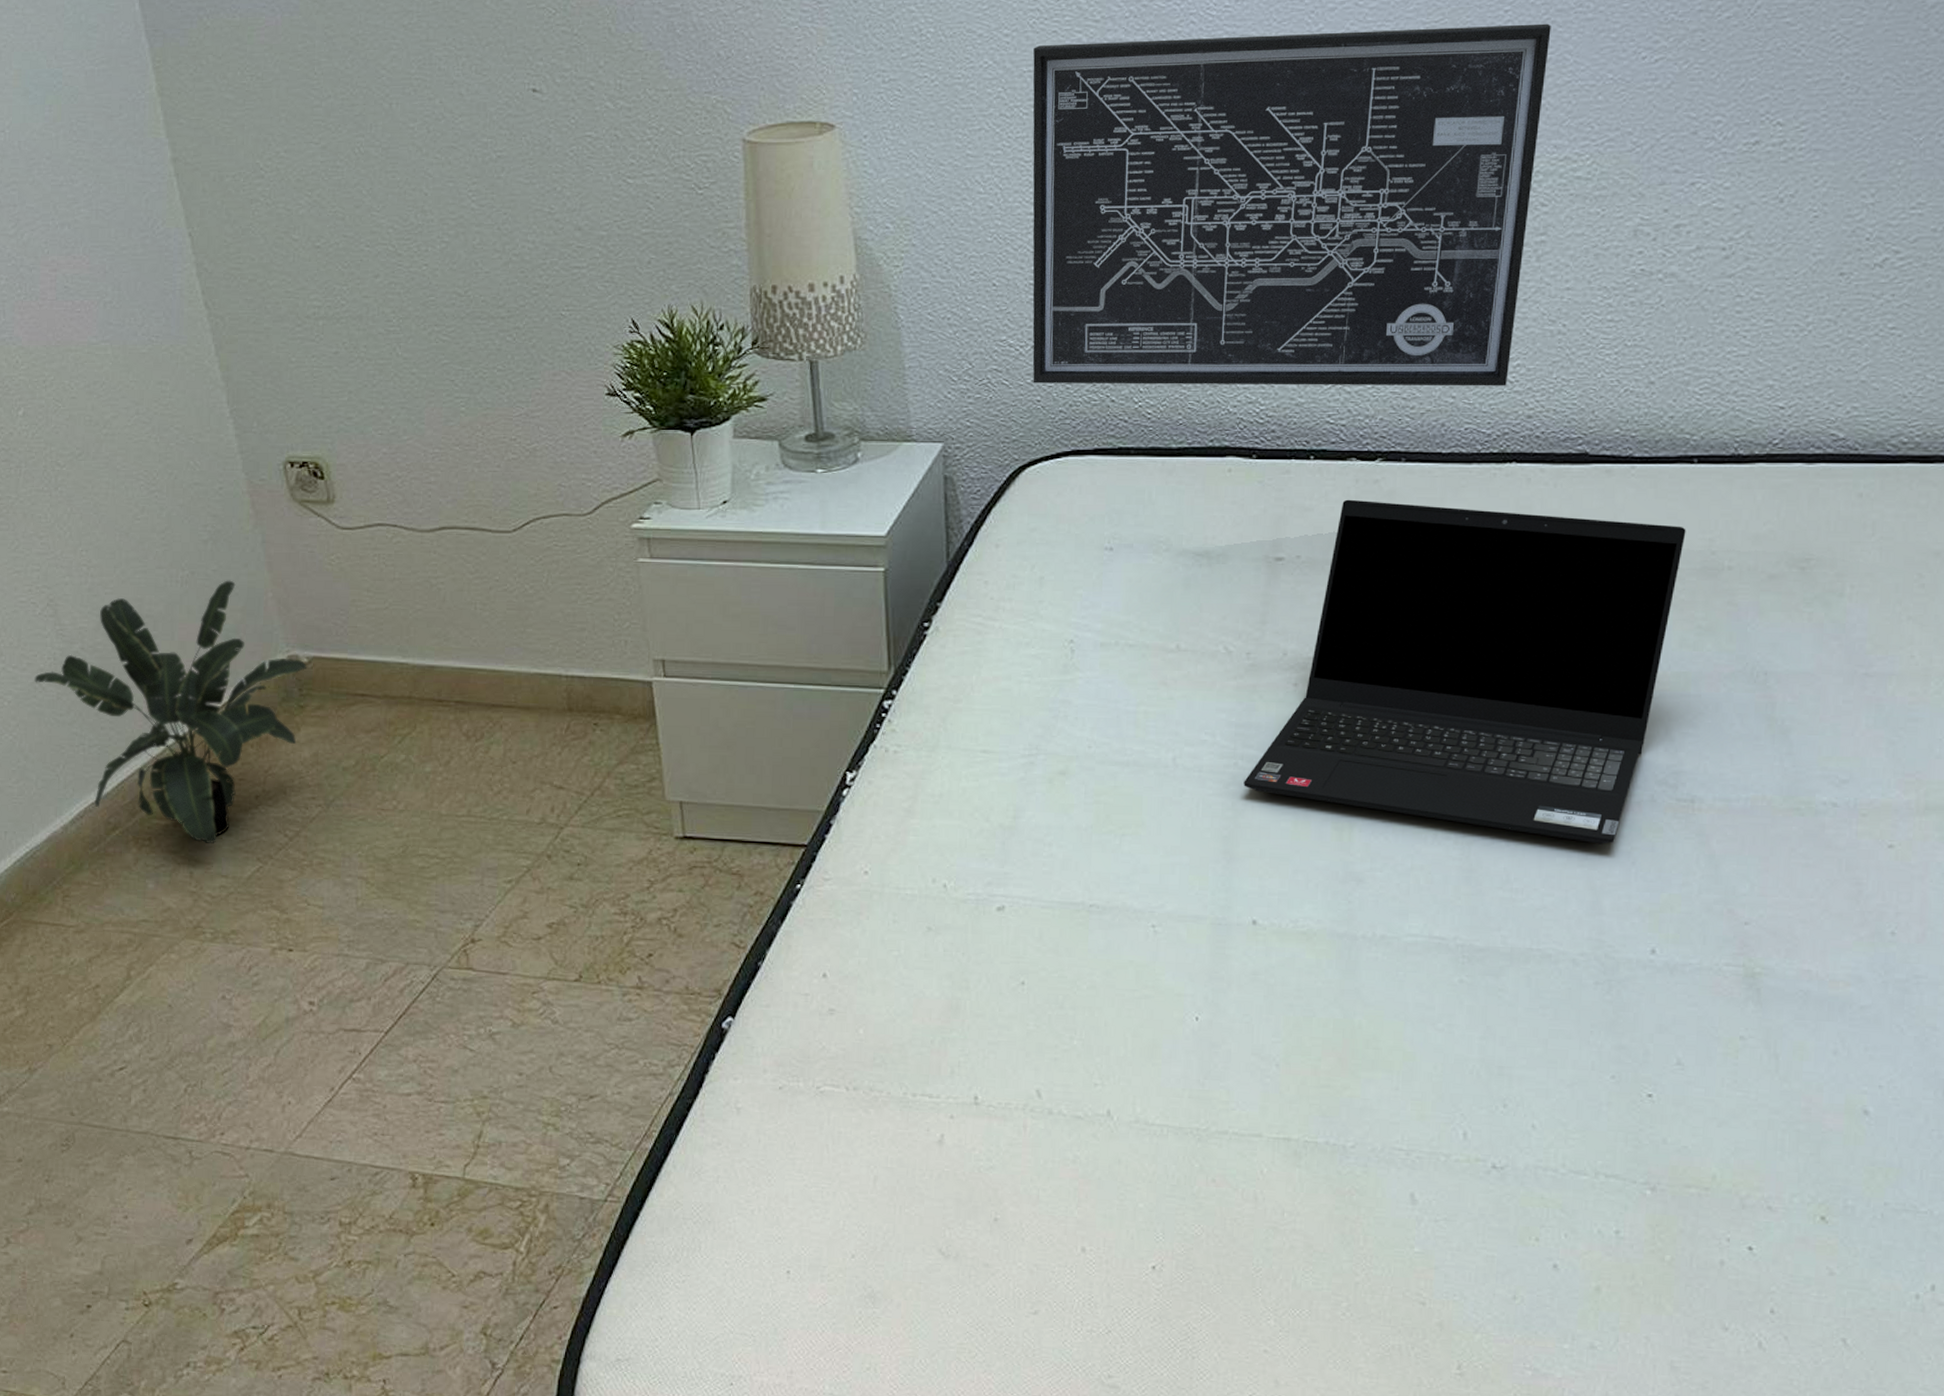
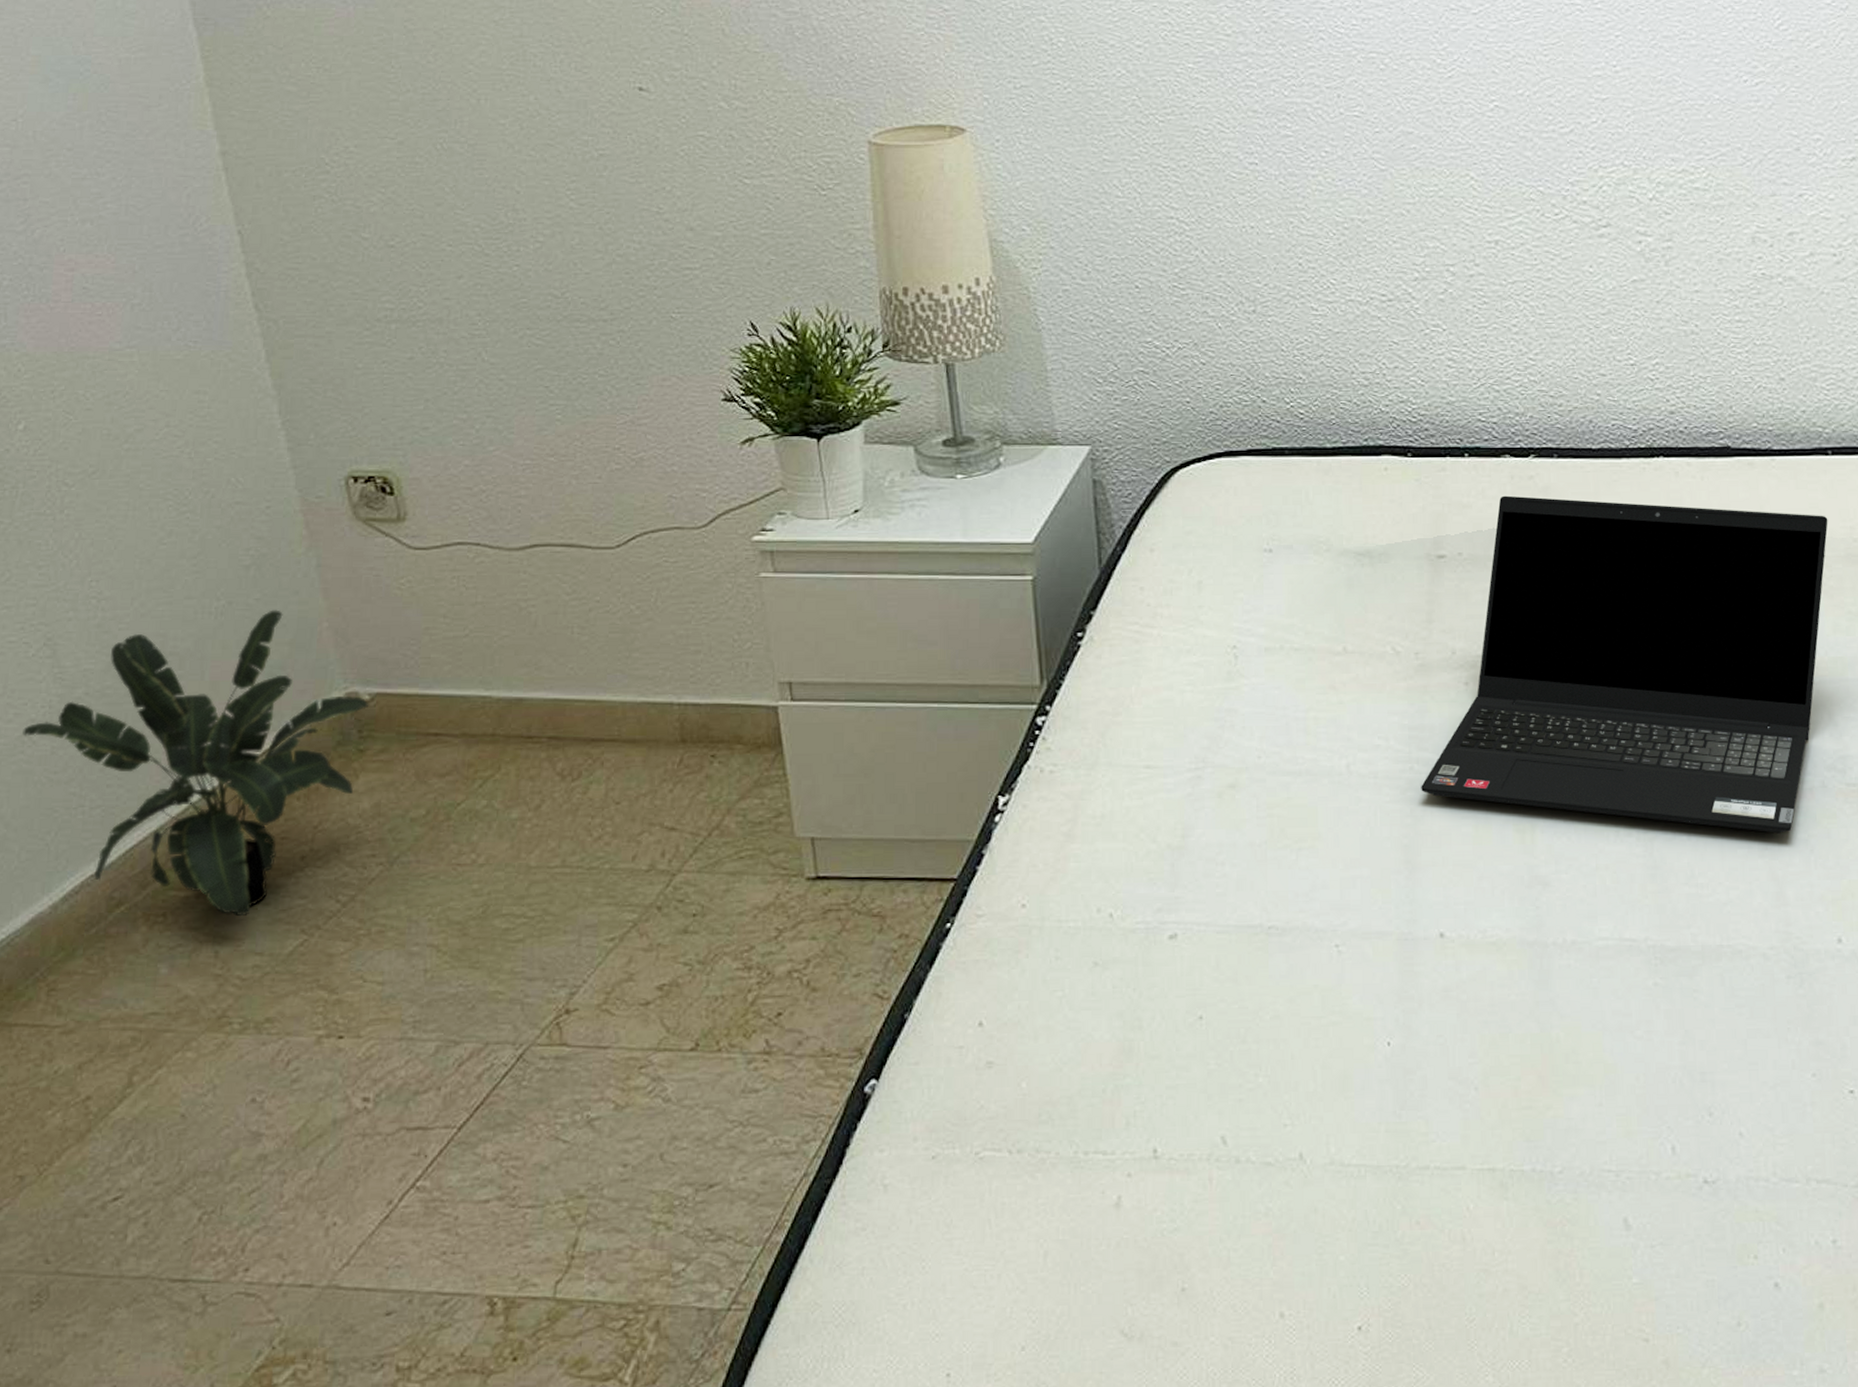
wall art: present [1032,23,1551,386] -> none [1167,48,1660,385]

